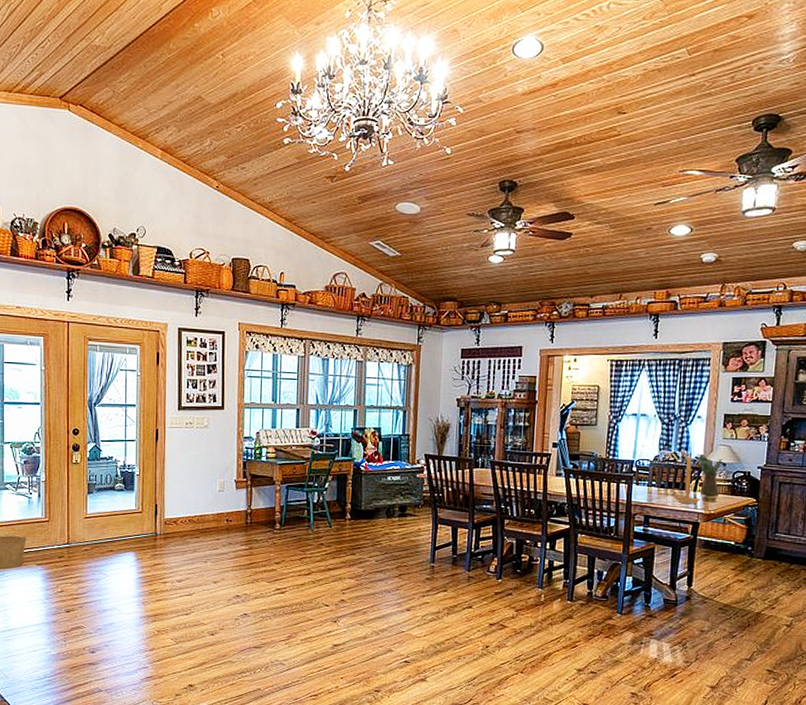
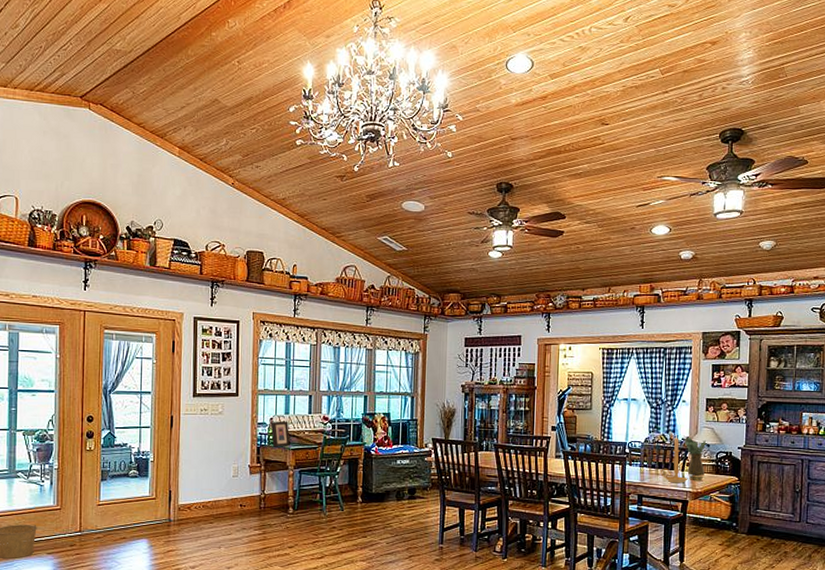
picture frame: none [257,435,277,462] -> present [270,421,290,447]

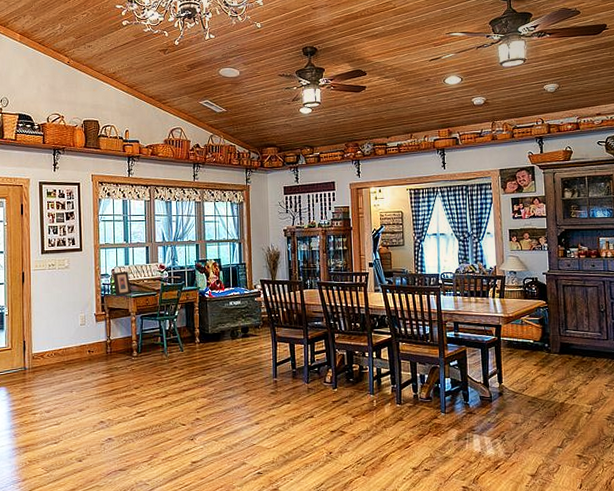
candle holder: present [659,434,688,483] -> none [472,264,499,310]
vase: present [683,435,707,482] -> none [491,264,515,307]

